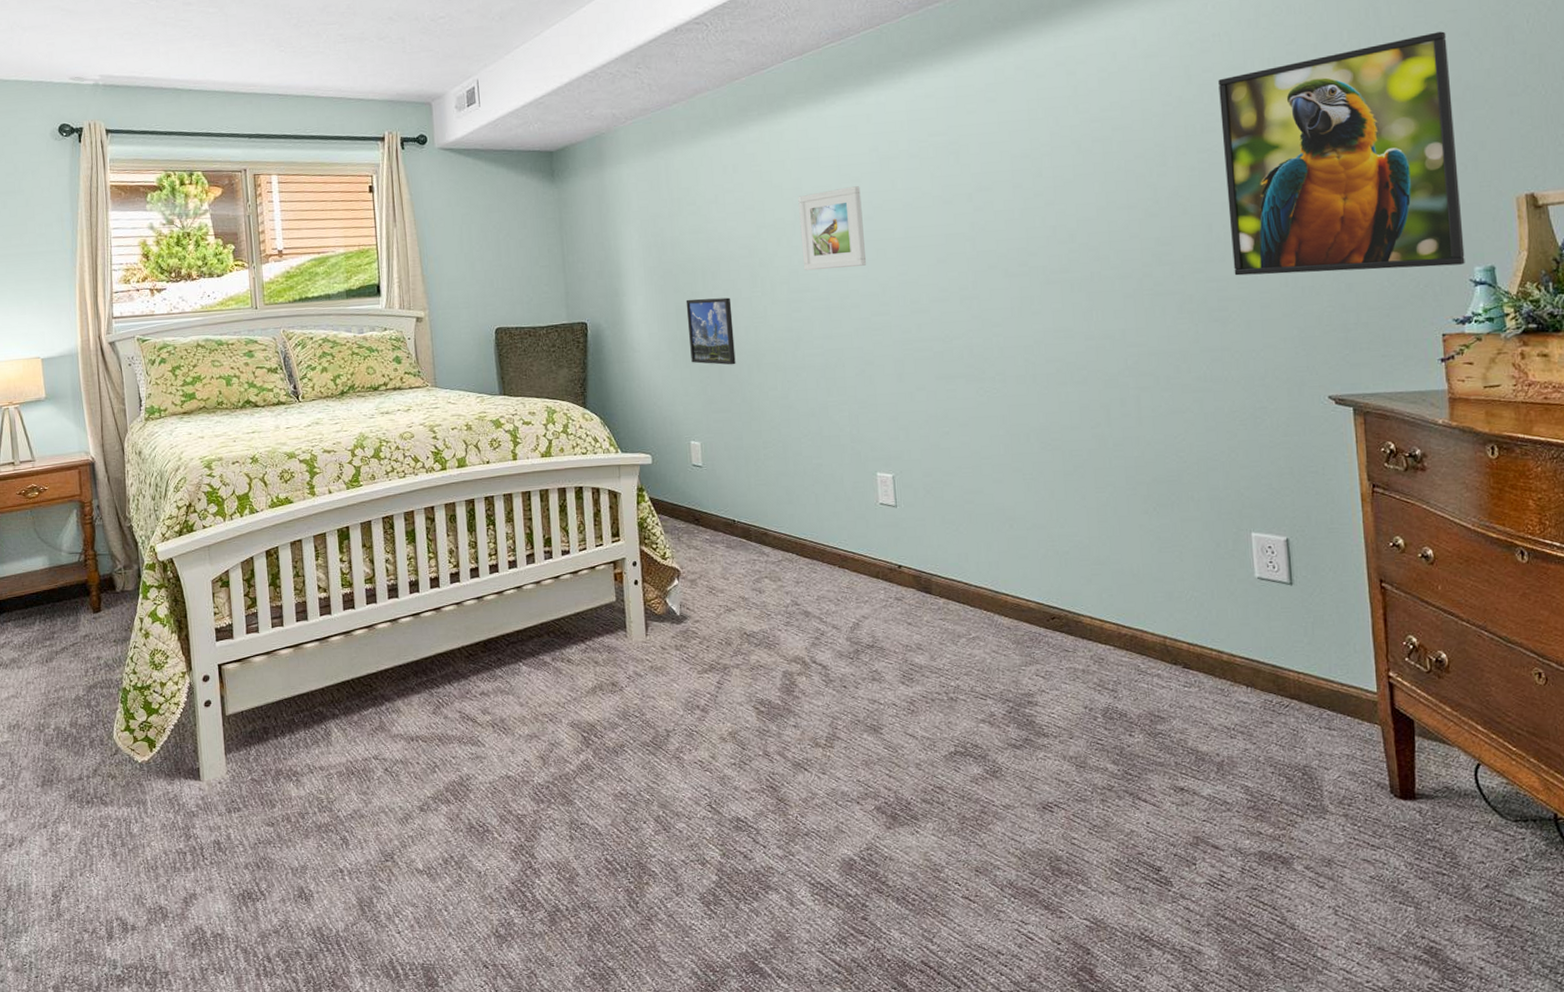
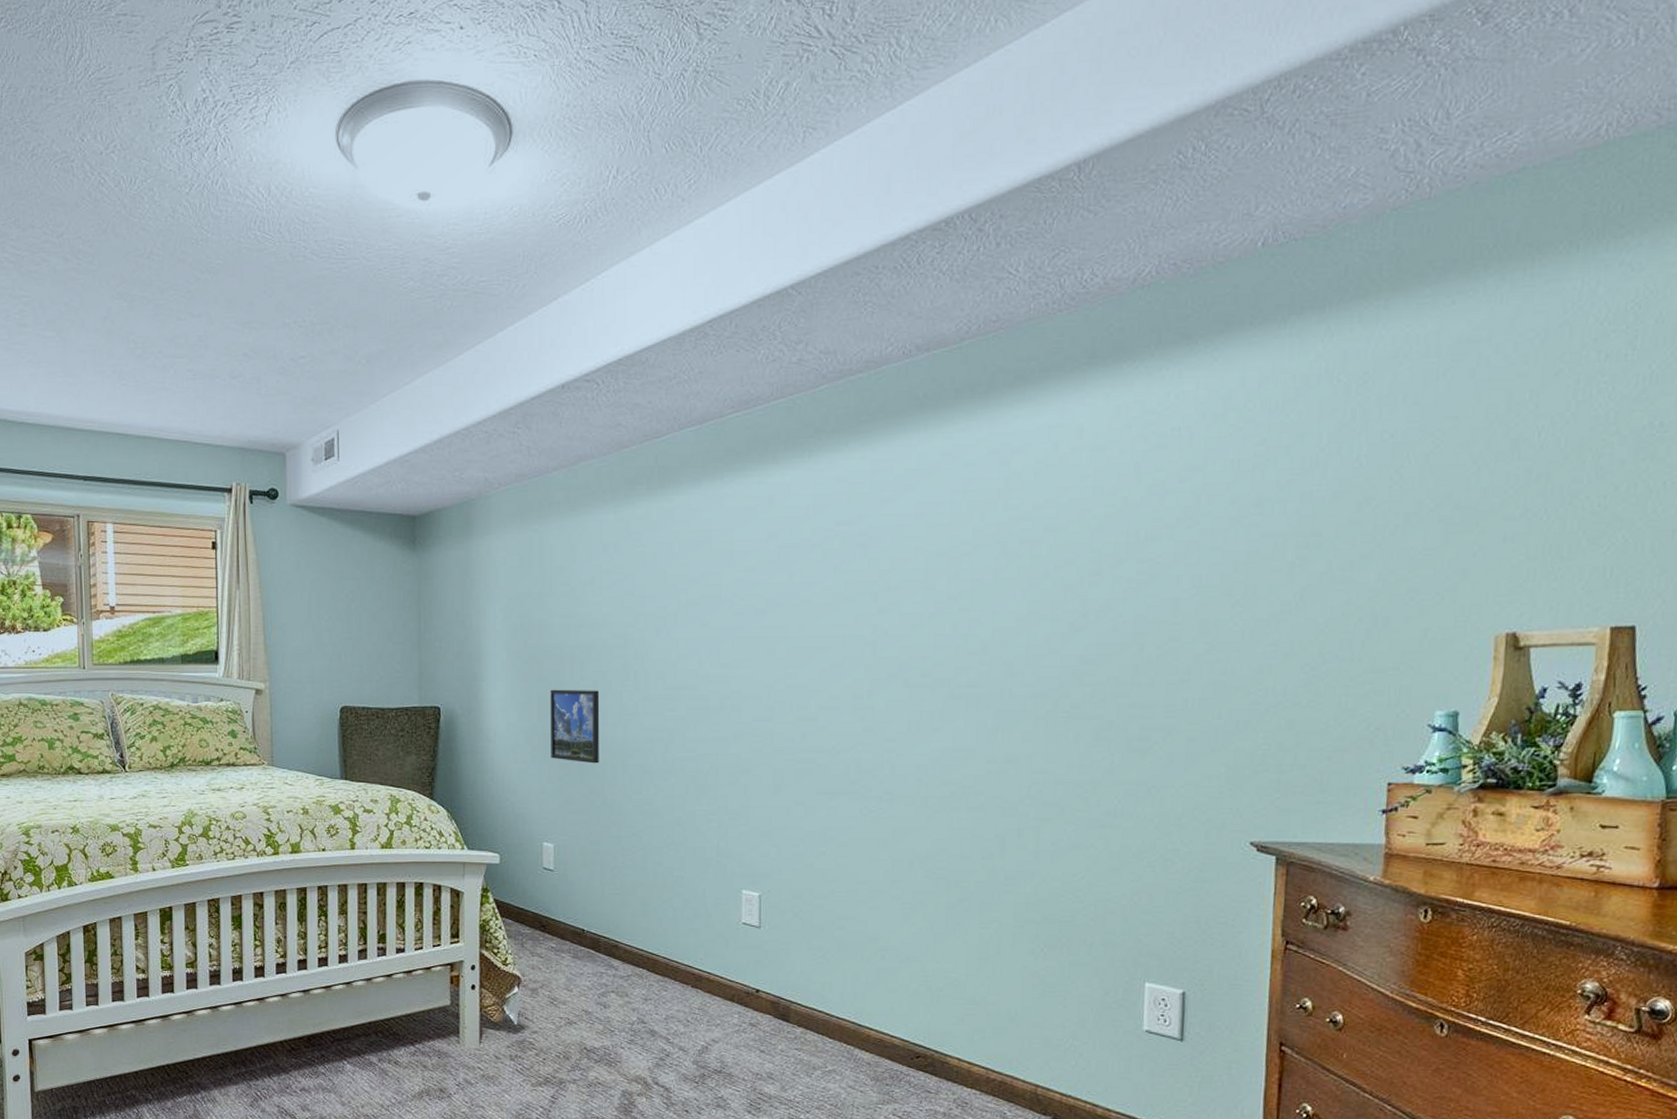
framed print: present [798,186,867,271] -> none [682,576,754,667]
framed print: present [1218,31,1465,276] -> none [1162,440,1442,708]

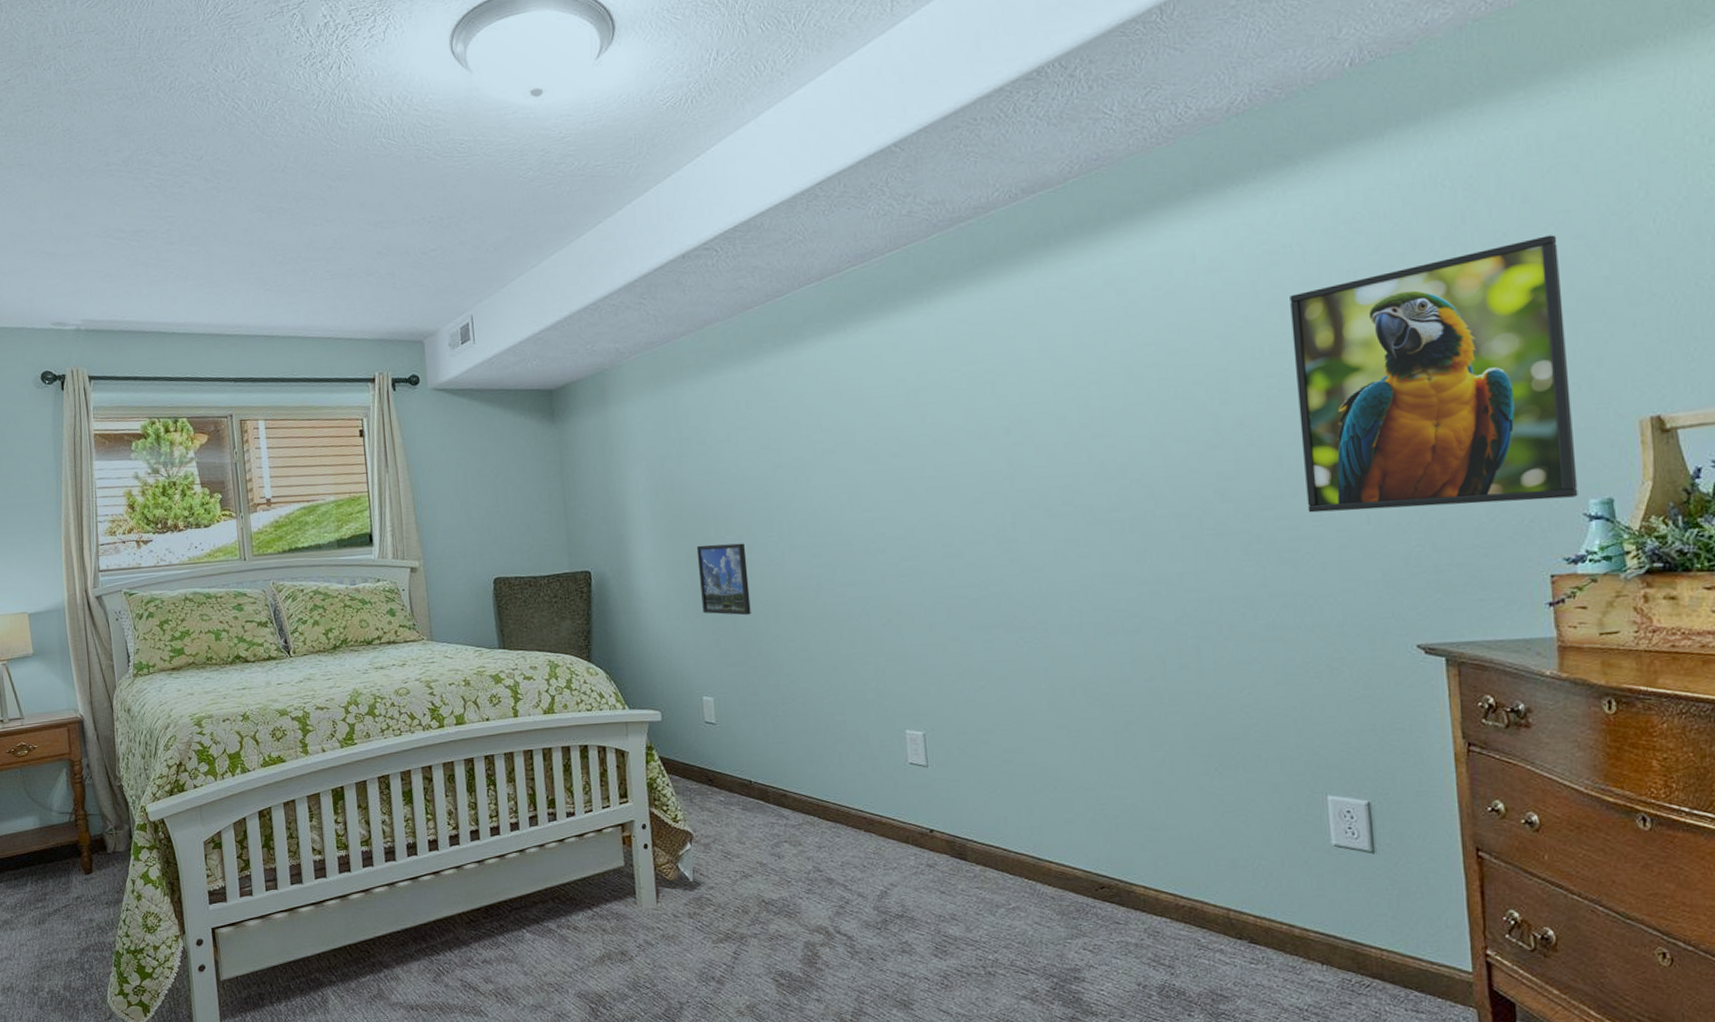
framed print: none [1162,440,1442,708] -> present [1290,235,1578,513]

